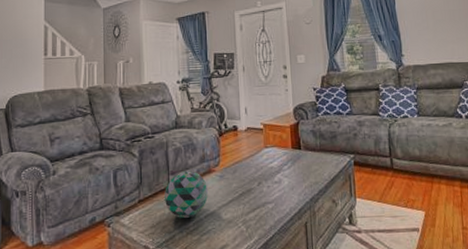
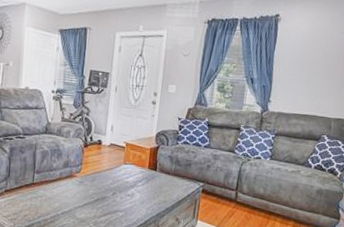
decorative ball: present [165,171,209,218] -> none [28,172,68,212]

